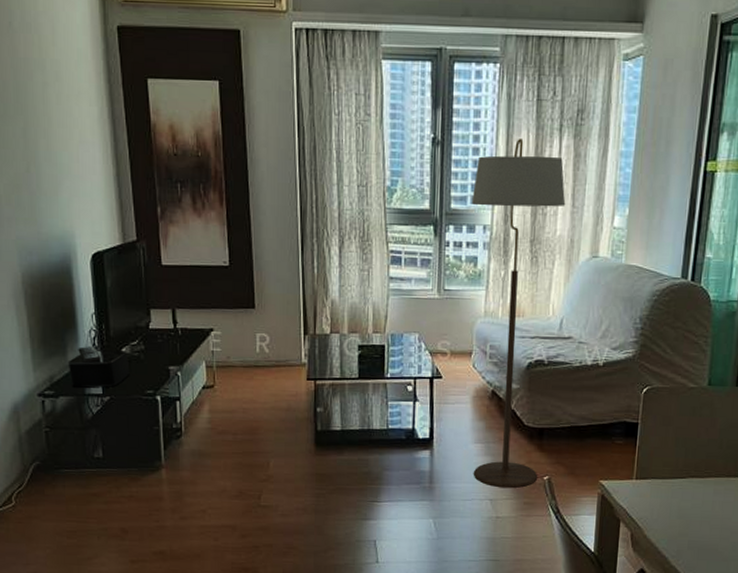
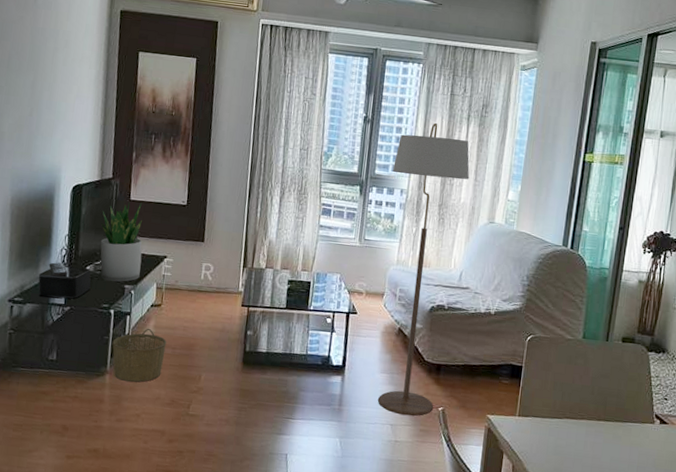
planter: none [130,268,184,364] -> present [100,202,142,282]
basket: none [164,413,225,475] -> present [112,328,167,383]

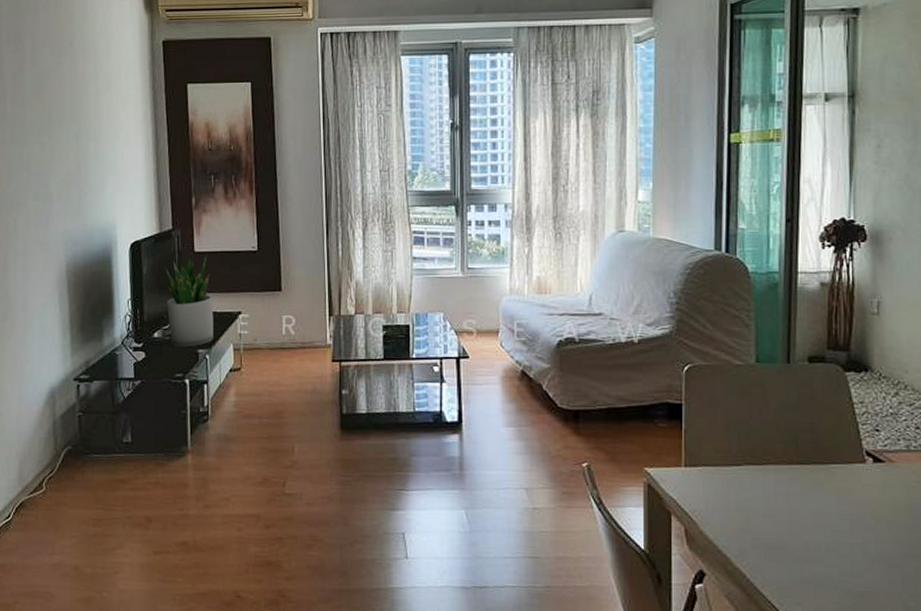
speaker: present [38,262,91,299] -> none [103,330,161,372]
basket: present [112,328,167,383] -> none [191,396,251,461]
floor lamp: present [378,122,470,416] -> none [492,119,587,476]

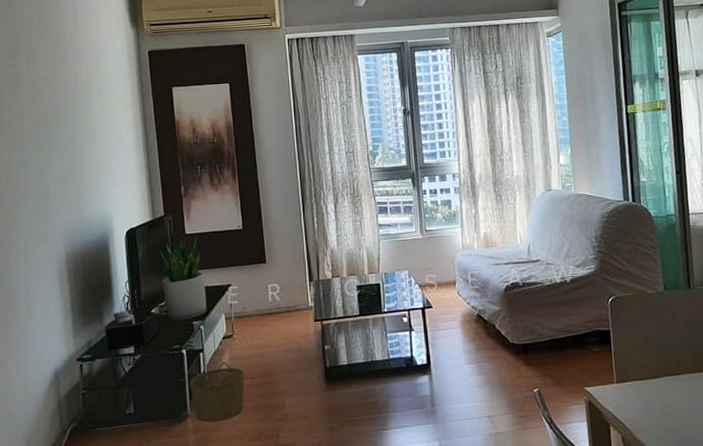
speaker: none [103,330,161,372] -> present [104,310,159,350]
basket: none [191,396,251,461] -> present [189,361,245,422]

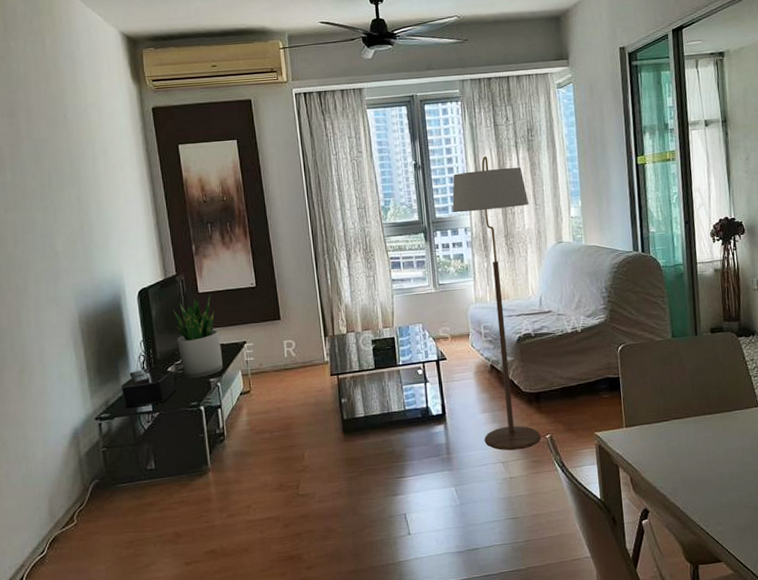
basket: present [189,361,245,422] -> none [208,417,264,475]
floor lamp: none [440,102,528,404] -> present [452,155,540,450]

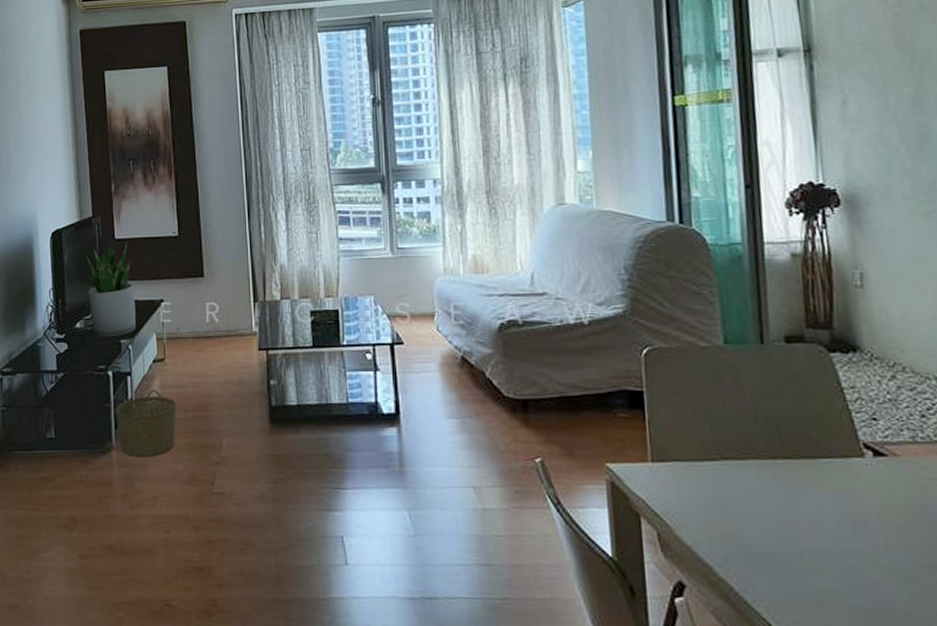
speaker: present [121,369,176,408] -> none [26,321,83,364]
basket: none [208,417,264,475] -> present [115,389,176,457]
floor lamp: present [452,155,540,450] -> none [418,90,527,472]

